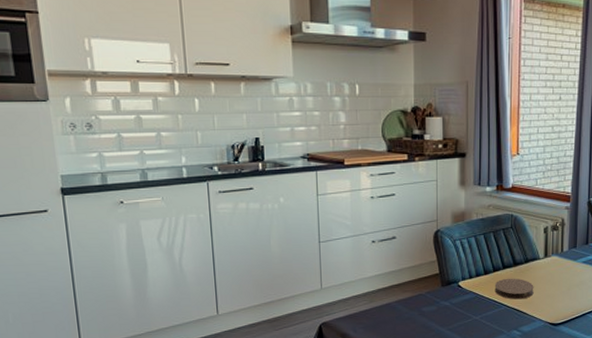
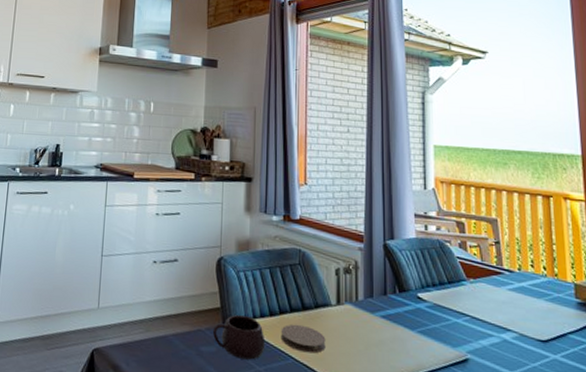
mug: none [432,277,481,313] -> present [212,315,266,360]

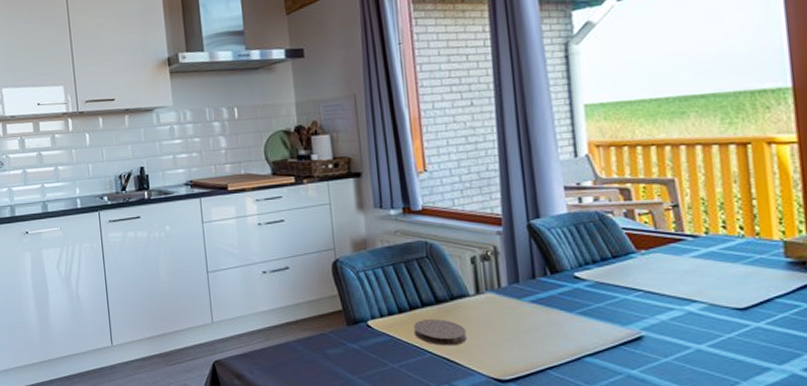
mug: present [212,315,266,360] -> none [337,316,398,358]

